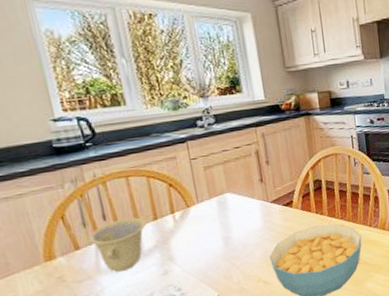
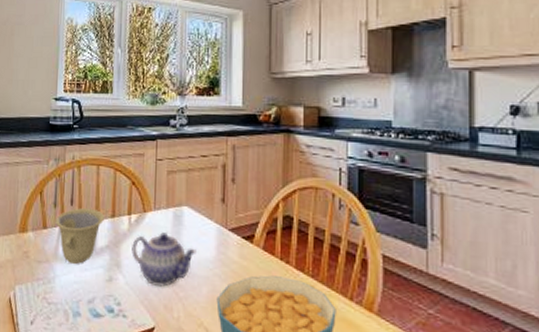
teapot: none [181,219,245,265] -> present [132,232,196,287]

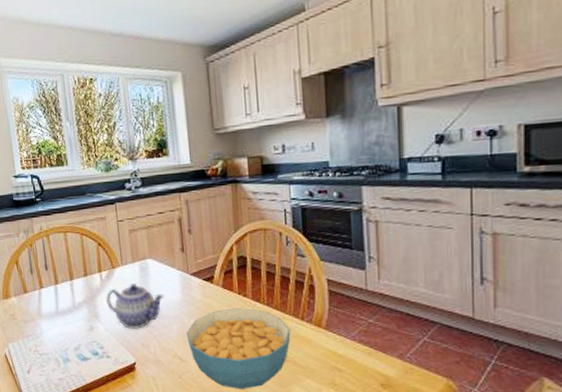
cup: present [55,208,104,264] -> none [34,271,78,319]

